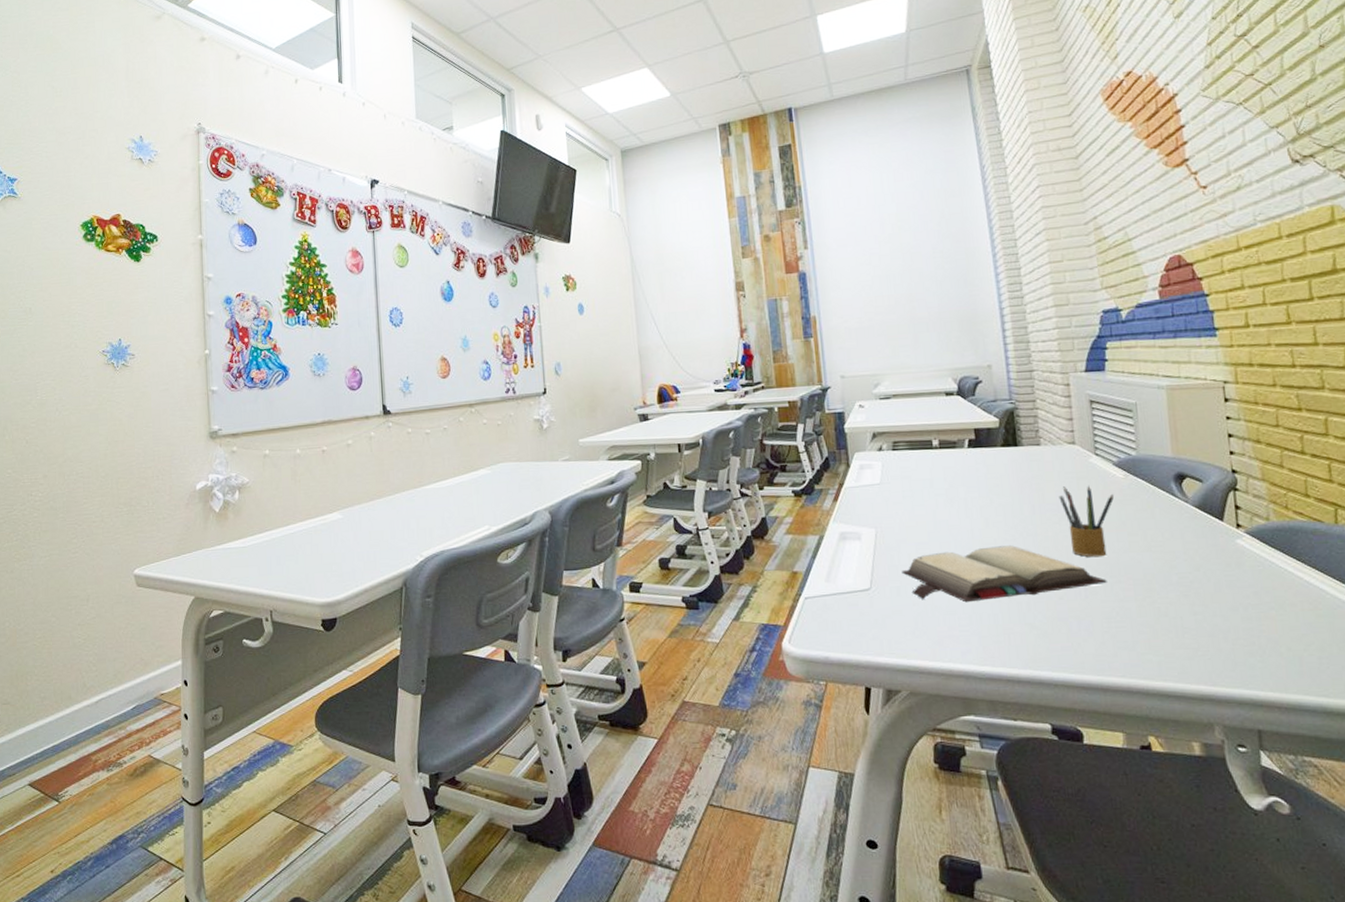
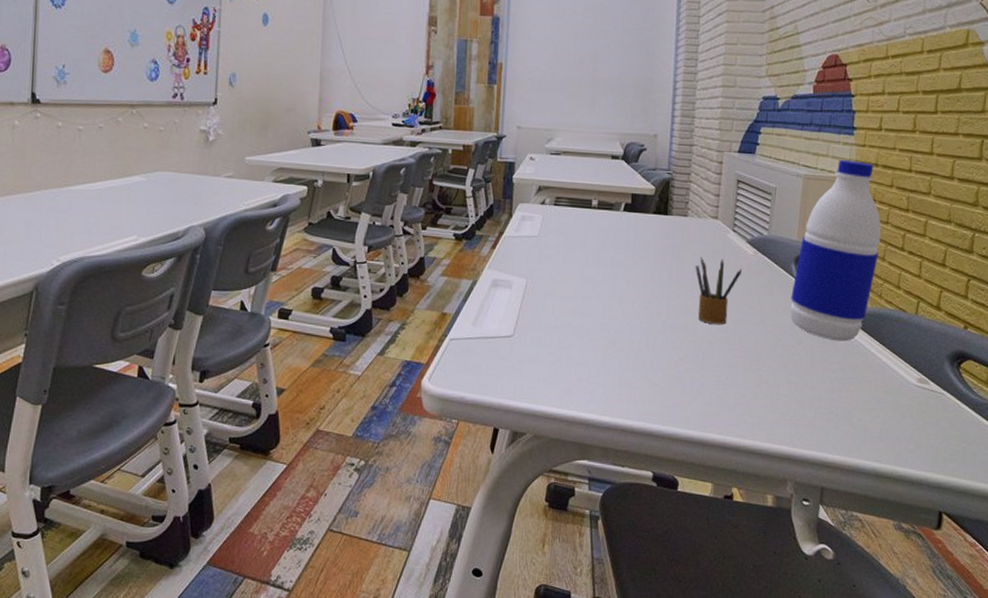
hardback book: present [901,545,1107,603] -> none [544,306,723,357]
water bottle: none [1176,363,1275,563] -> present [790,159,882,342]

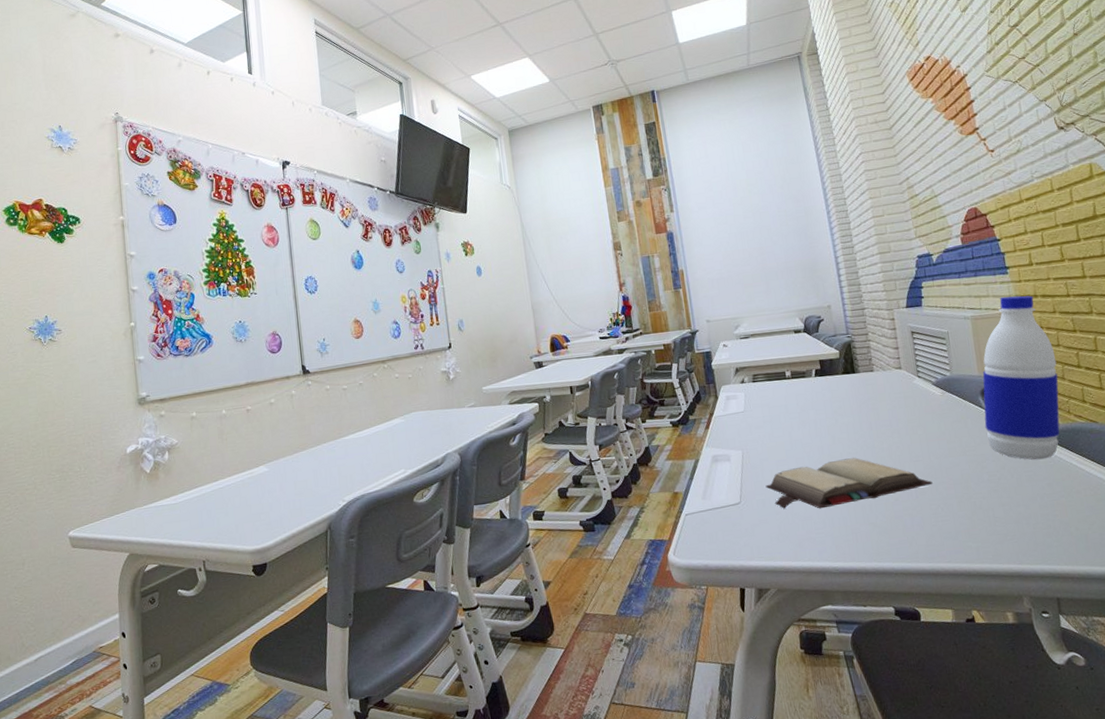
hardback book: none [544,306,723,357] -> present [765,457,933,509]
pencil box: present [695,257,742,325] -> none [890,403,934,463]

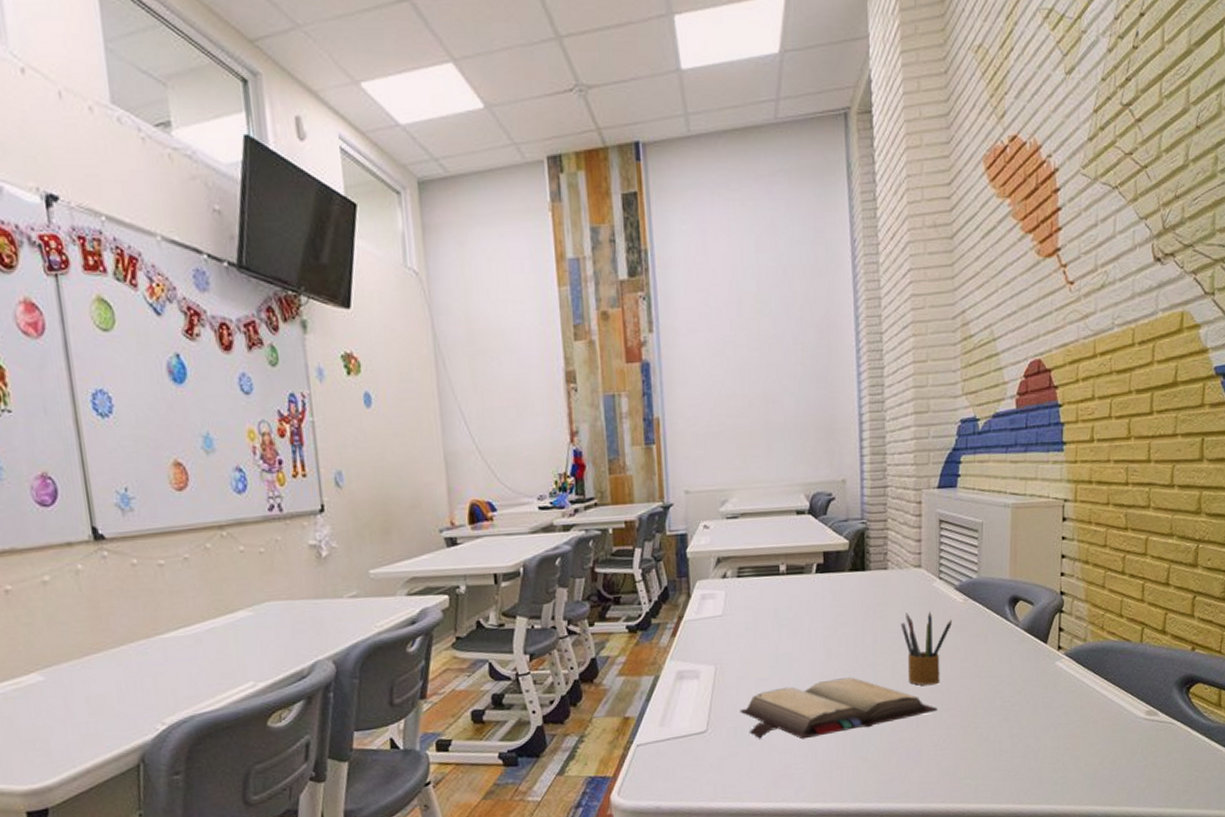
pencil box: none [890,403,934,463] -> present [900,611,952,686]
water bottle: present [983,295,1060,460] -> none [1007,480,1100,684]

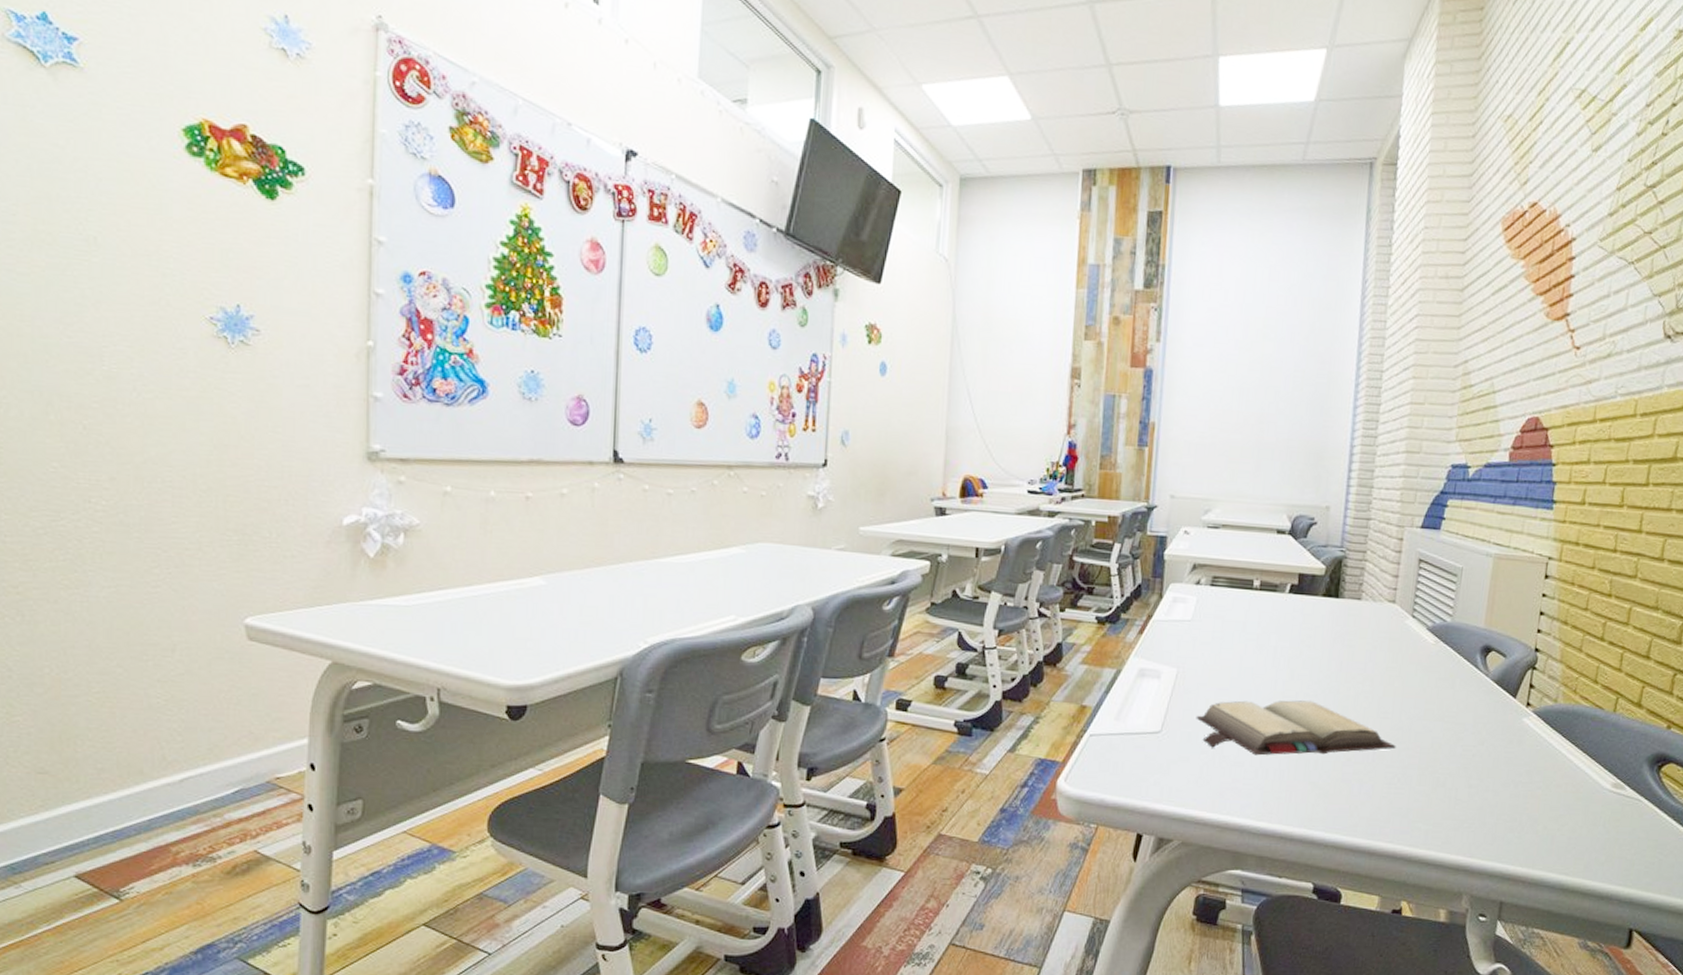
pencil box: present [900,611,952,686] -> none [1367,646,1420,722]

